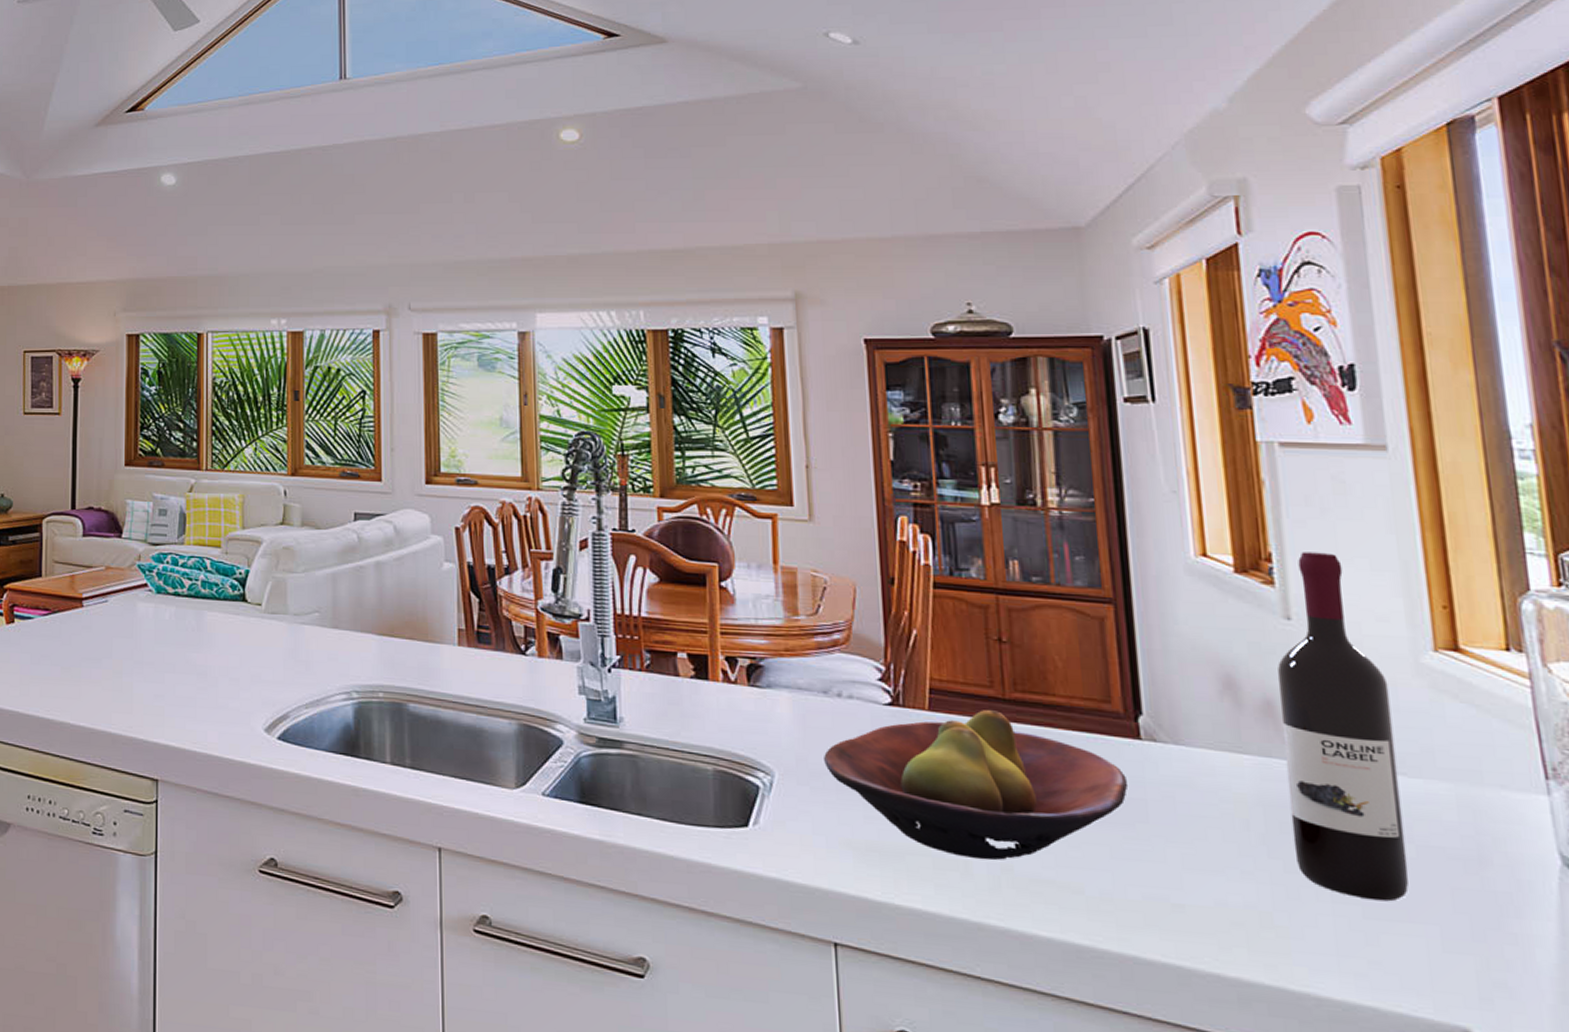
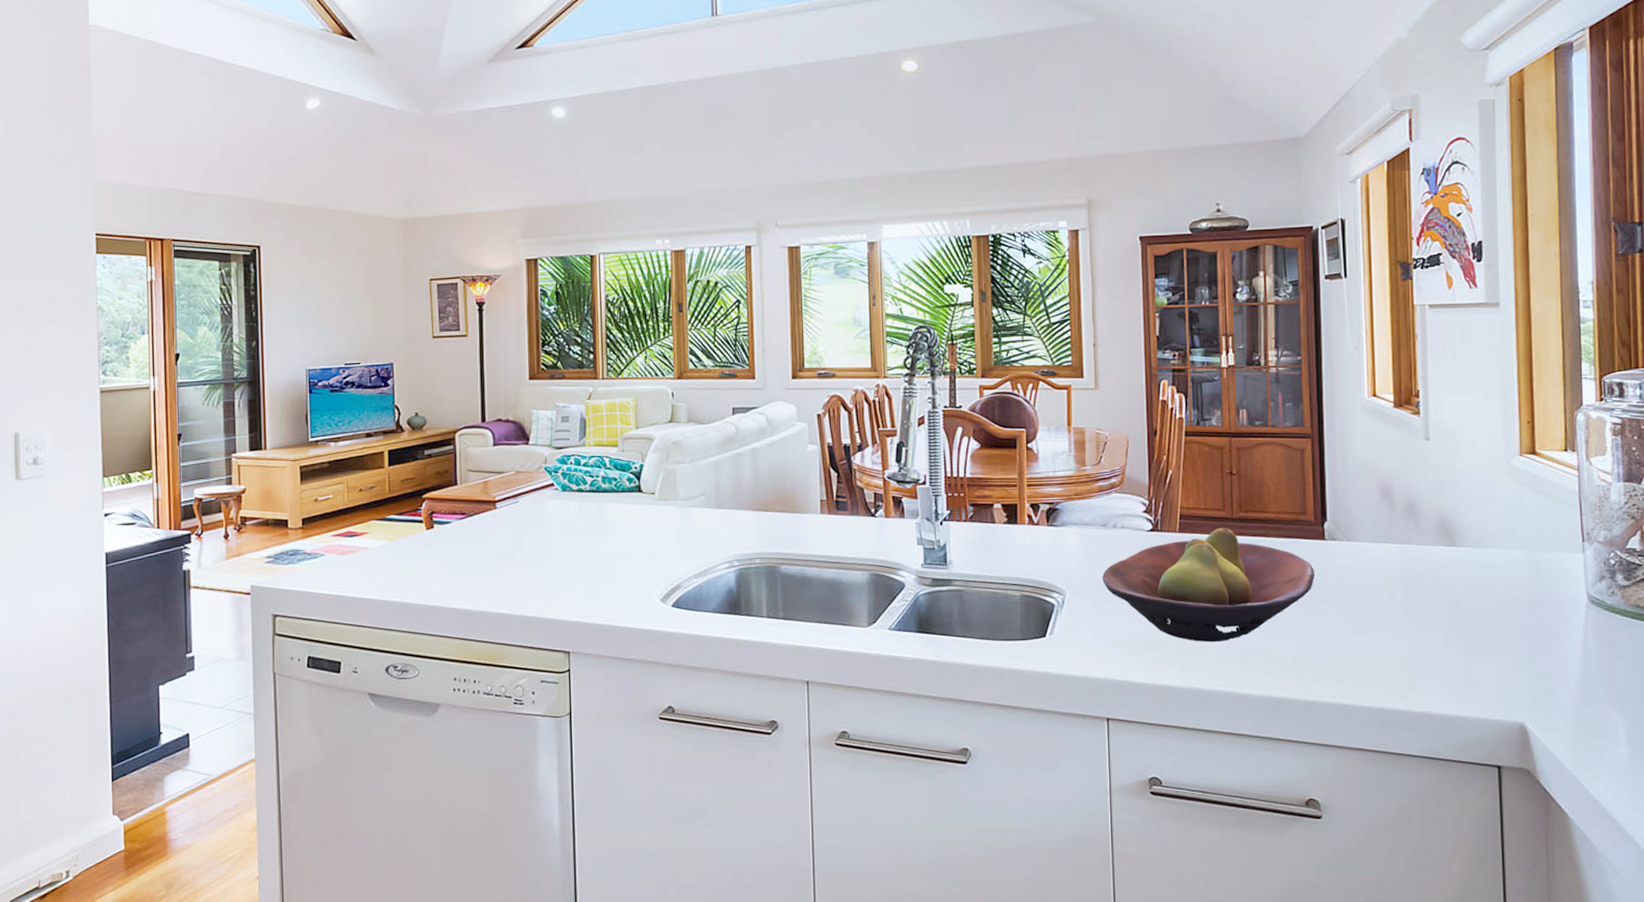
wine bottle: present [1276,552,1409,902] -> none [1418,387,1494,641]

